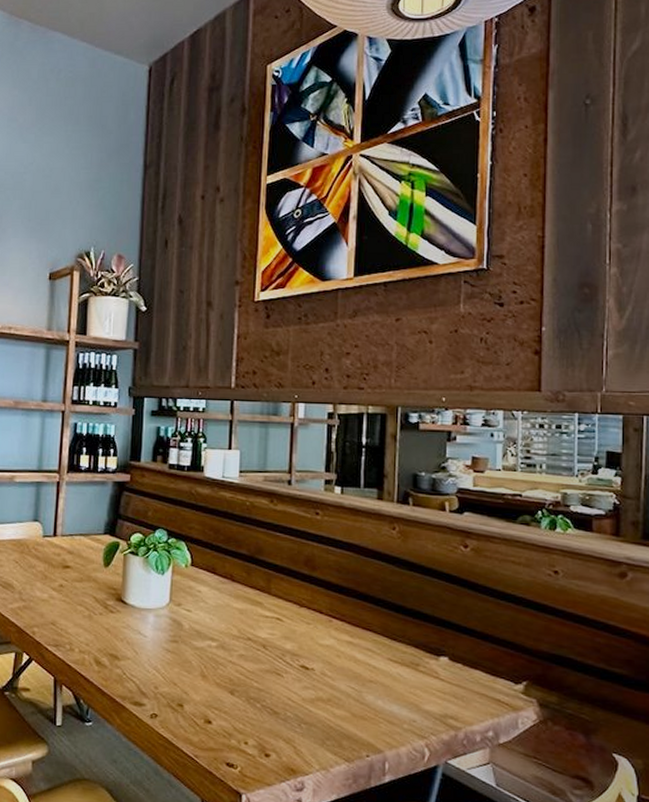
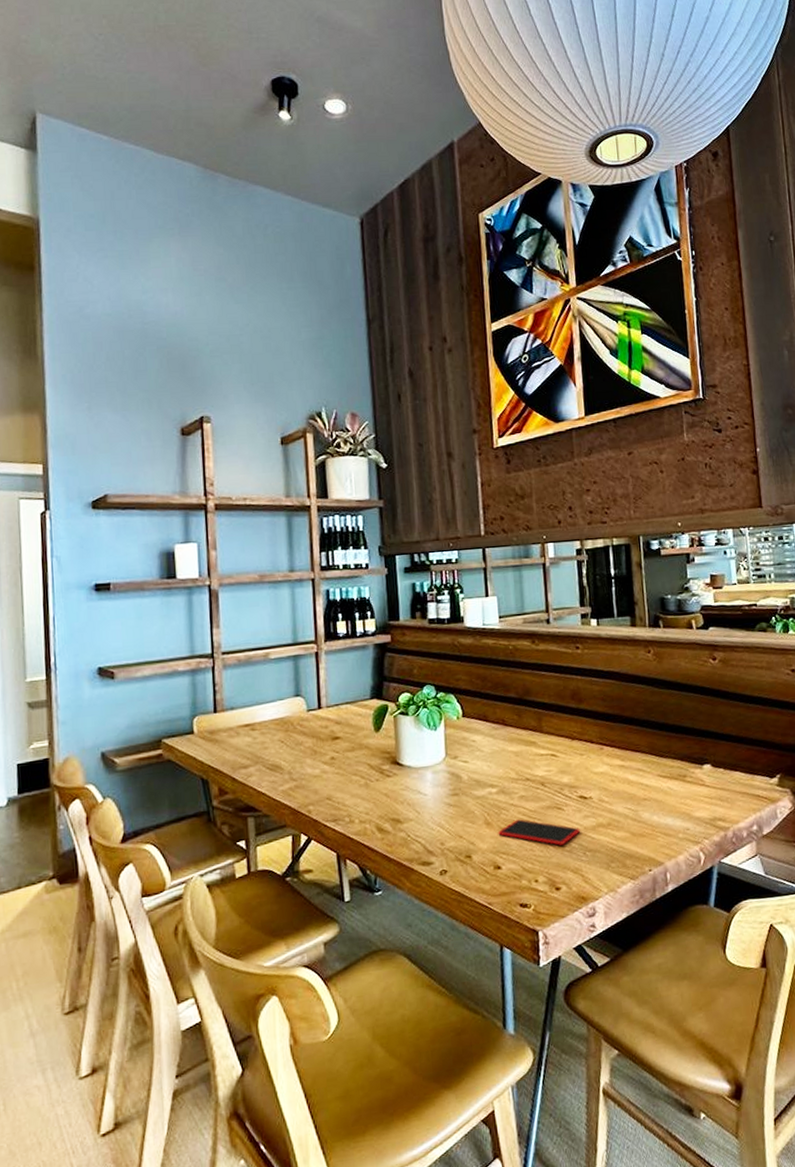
smartphone: none [213,677,299,712] -> present [498,819,581,846]

